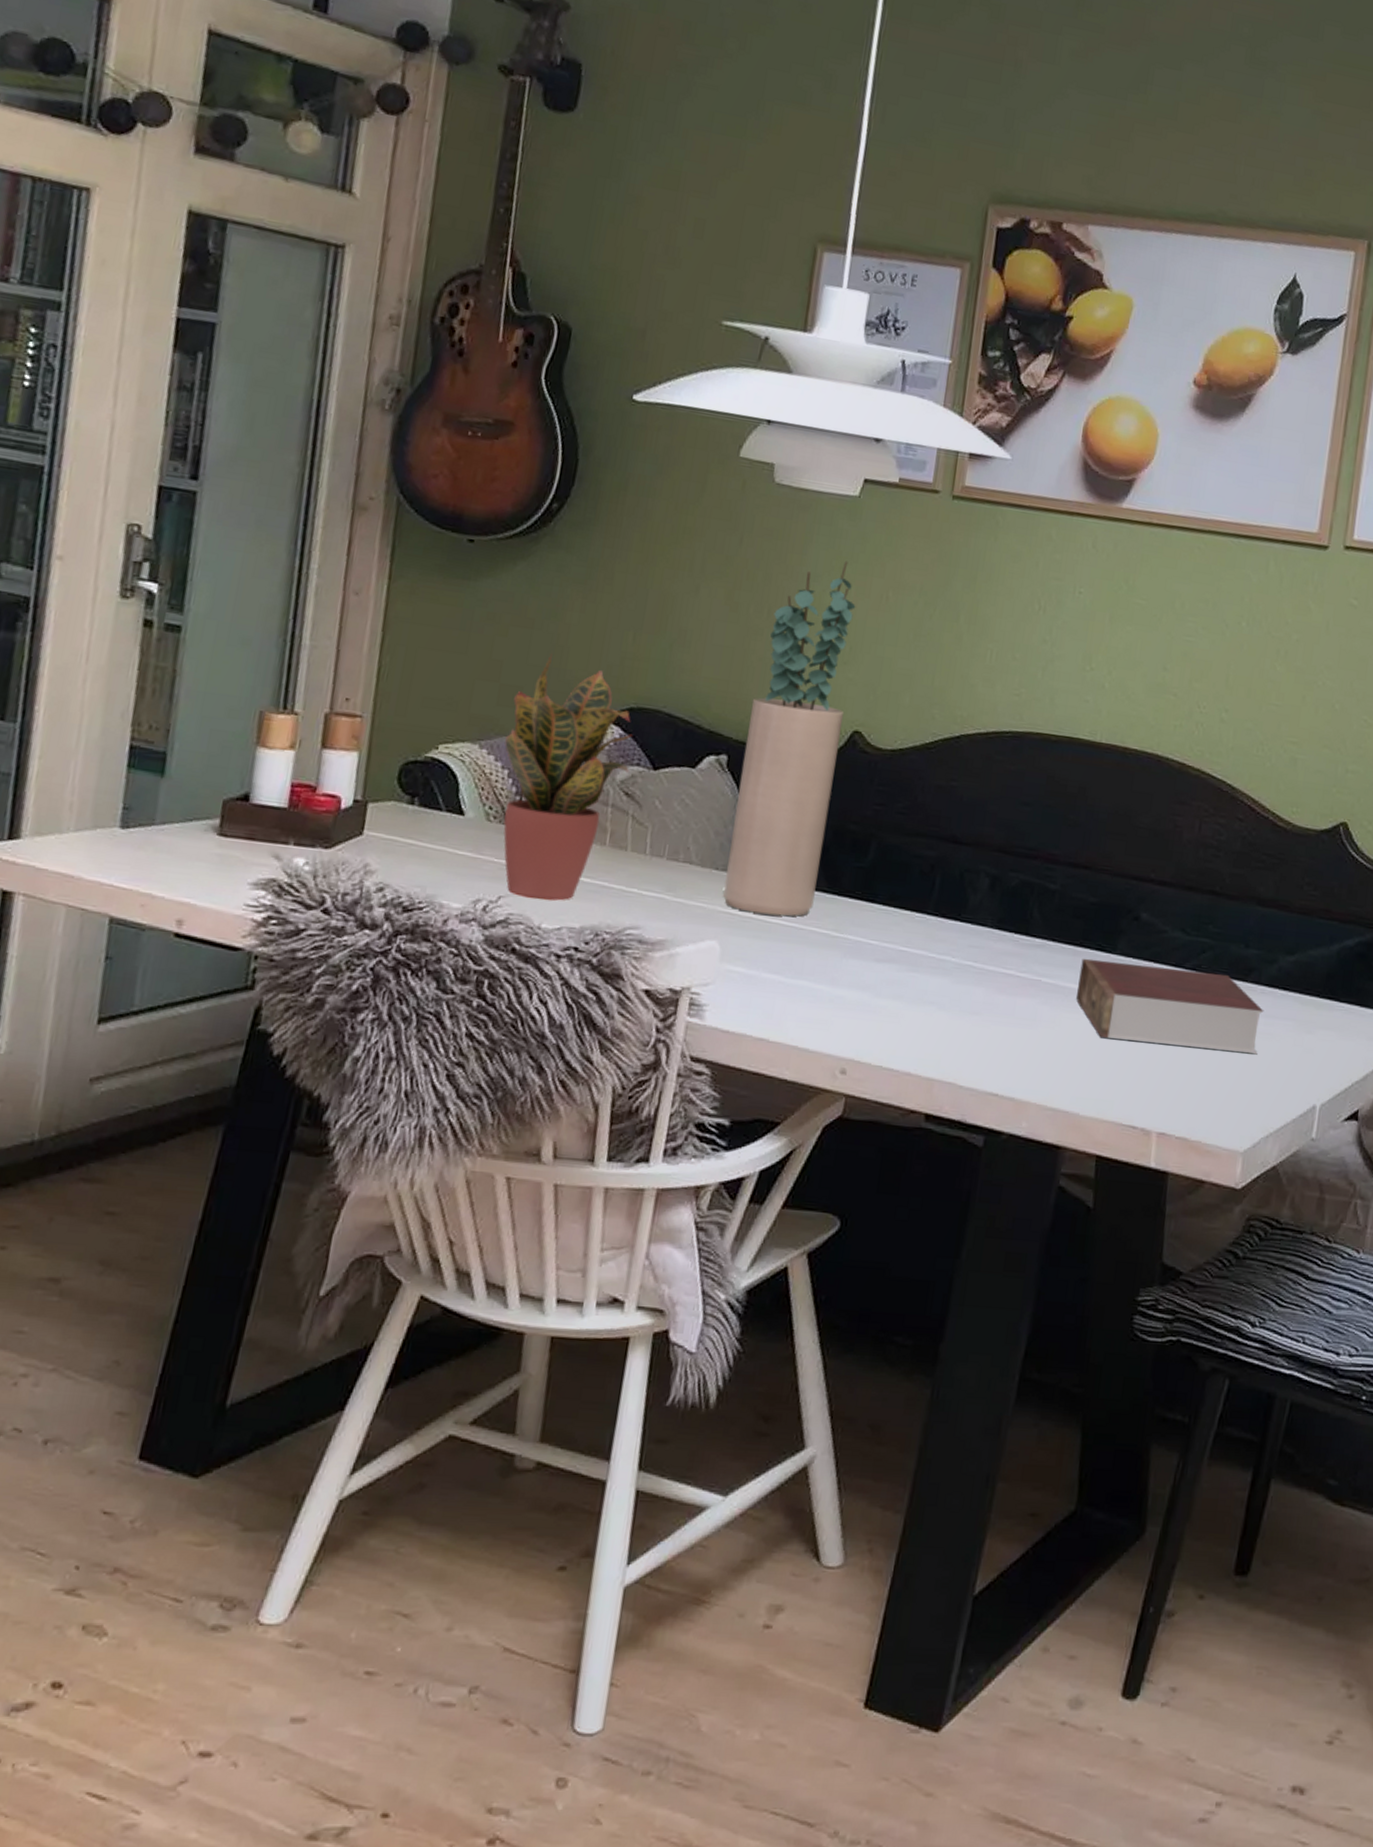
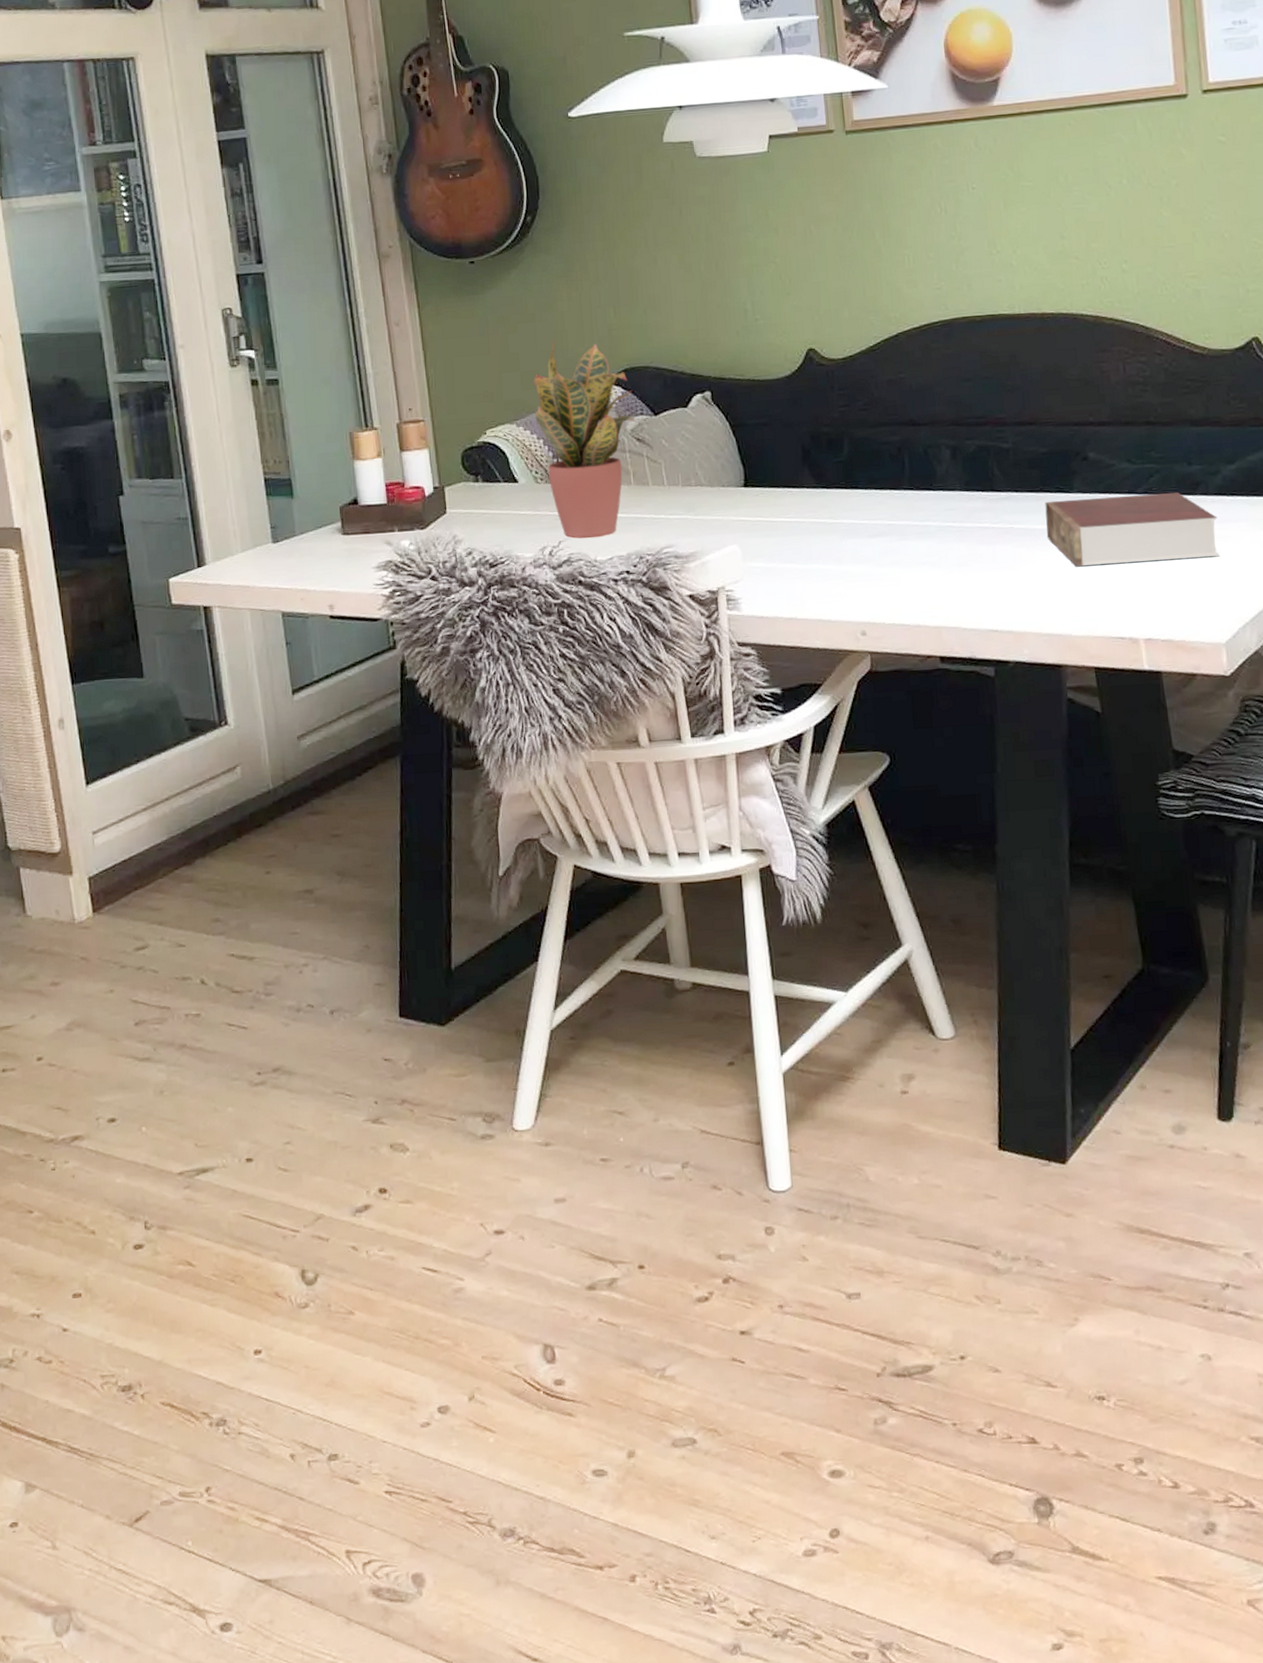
vase: present [723,561,856,917] -> none [719,208,808,517]

